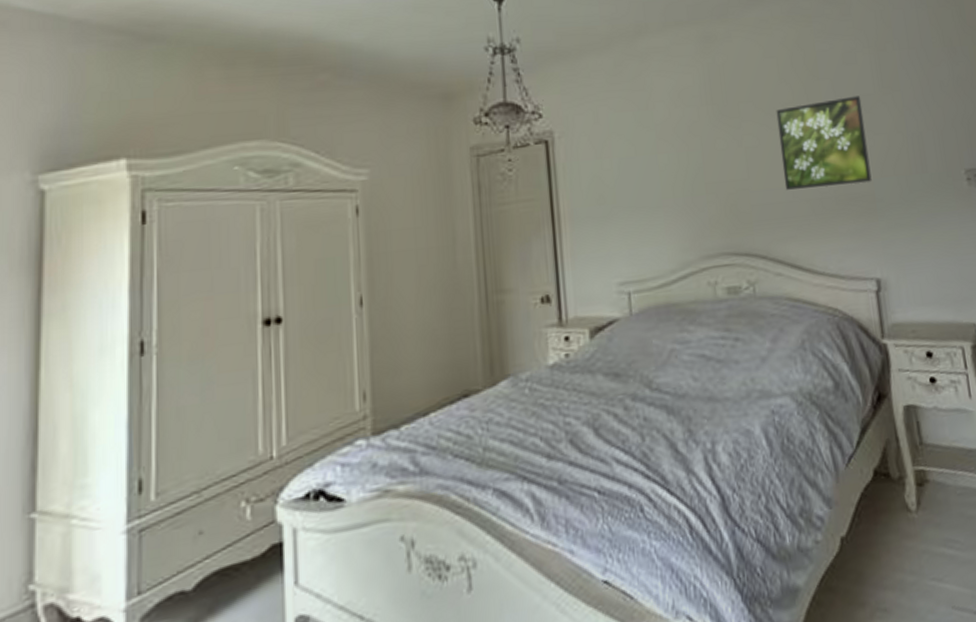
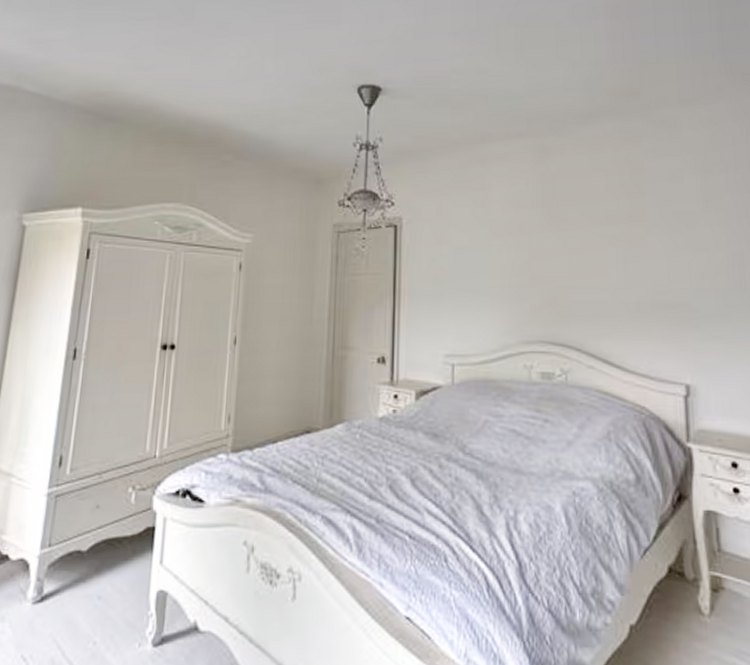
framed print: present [776,96,872,190] -> none [601,212,689,293]

